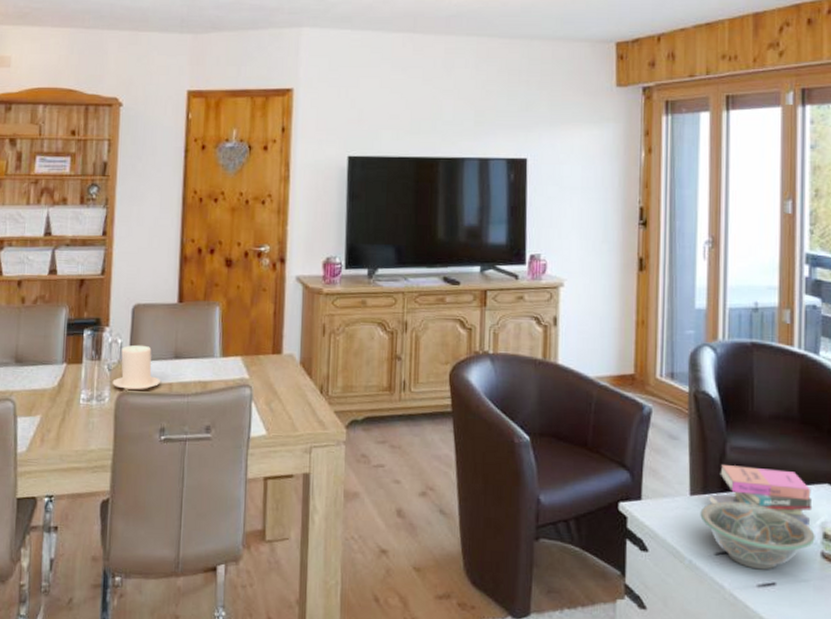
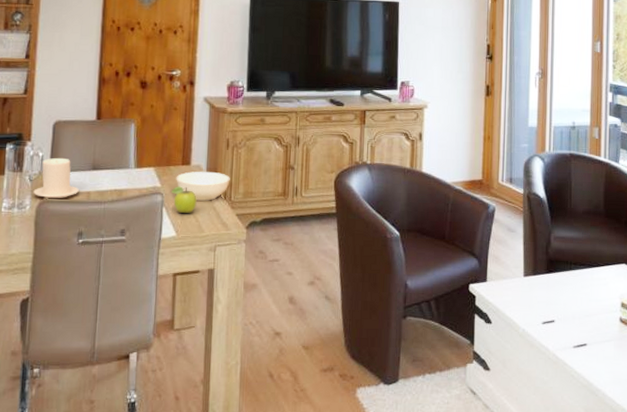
fruit: none [261,378,290,409] -> present [172,186,197,213]
bowl: none [266,361,327,395] -> present [176,171,230,201]
decorative bowl: present [700,501,815,570] -> none [531,280,615,334]
books: present [709,465,813,528] -> none [538,251,614,299]

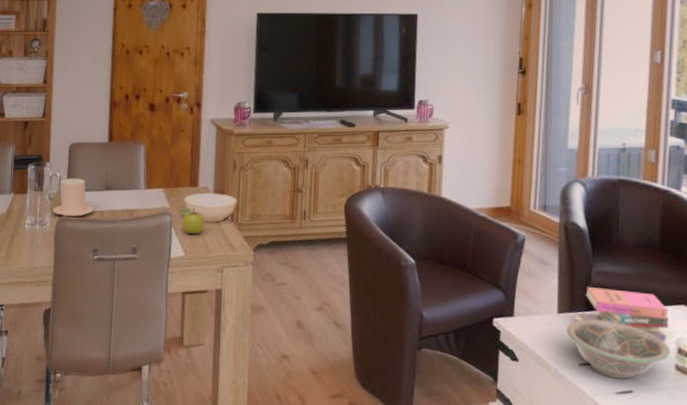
decorative bowl: none [531,280,615,334] -> present [566,319,671,380]
books: none [538,251,614,299] -> present [575,287,670,343]

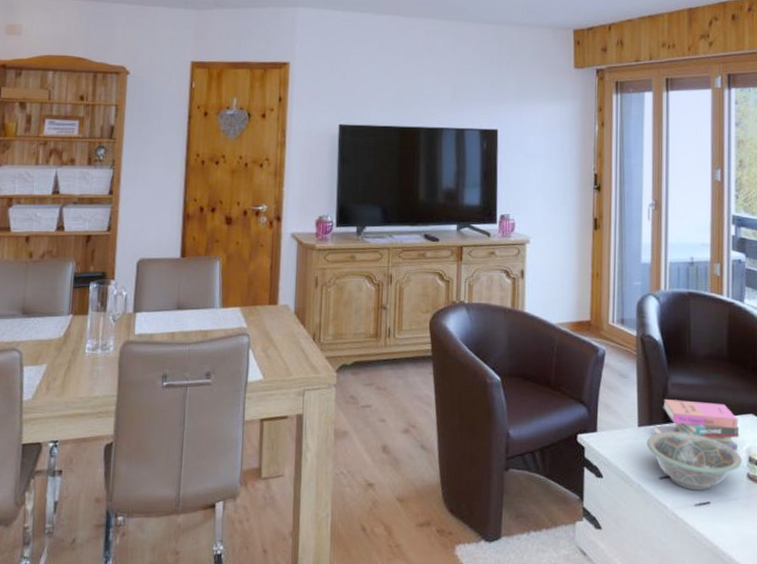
candle: present [53,178,93,217] -> none [117,297,163,340]
fruit: present [180,207,204,234] -> none [258,327,285,355]
bowl: present [184,192,237,223] -> none [263,311,319,343]

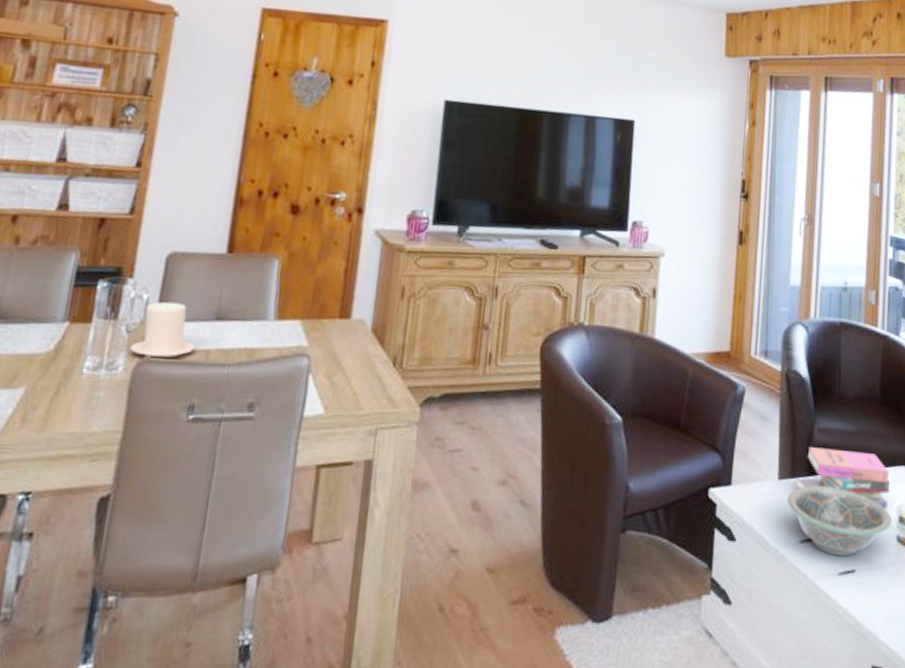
candle: none [117,297,163,340] -> present [130,301,195,359]

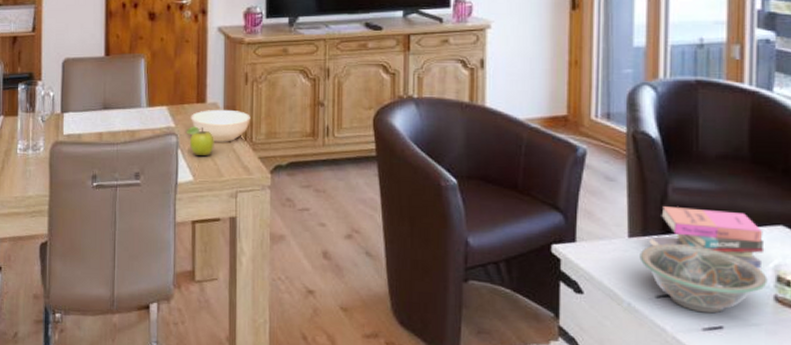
candle: present [130,301,195,359] -> none [46,97,91,141]
fruit: none [322,346,356,383] -> present [187,126,214,156]
bowl: none [329,327,403,368] -> present [191,109,251,142]

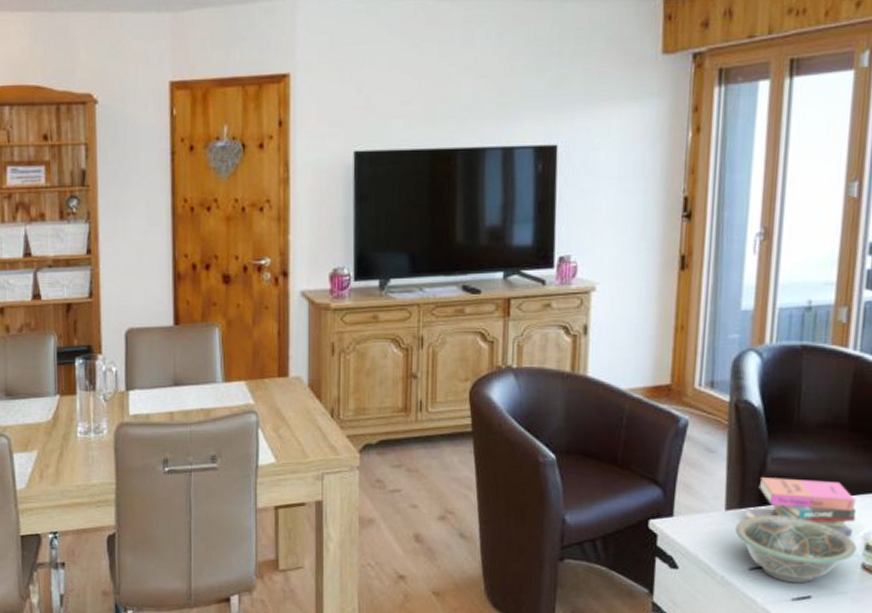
fruit: present [187,126,214,156] -> none [268,403,298,435]
bowl: present [191,109,251,142] -> none [272,383,338,420]

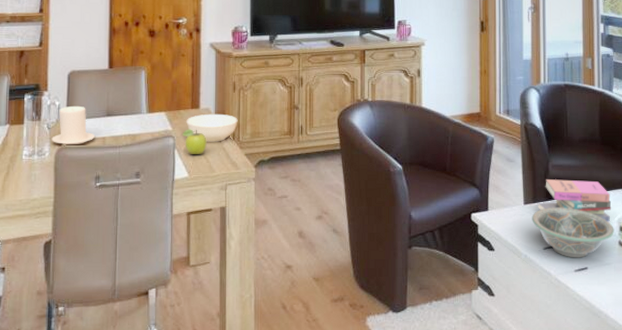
candle: none [110,372,160,422] -> present [52,105,95,145]
fruit: none [268,403,298,435] -> present [183,129,207,154]
bowl: none [272,383,338,420] -> present [186,113,238,142]

